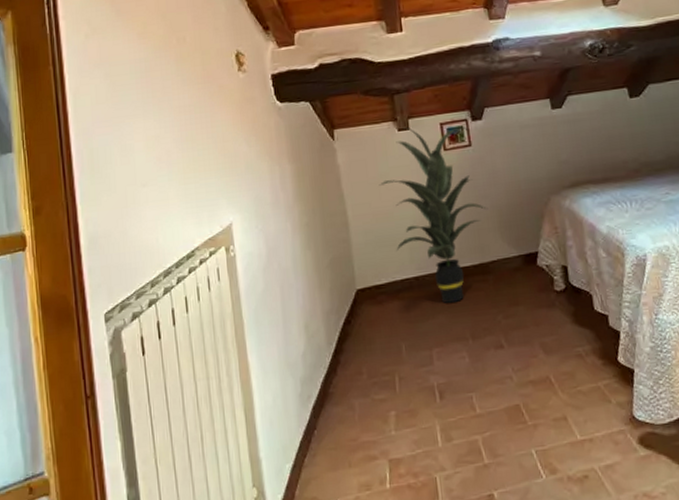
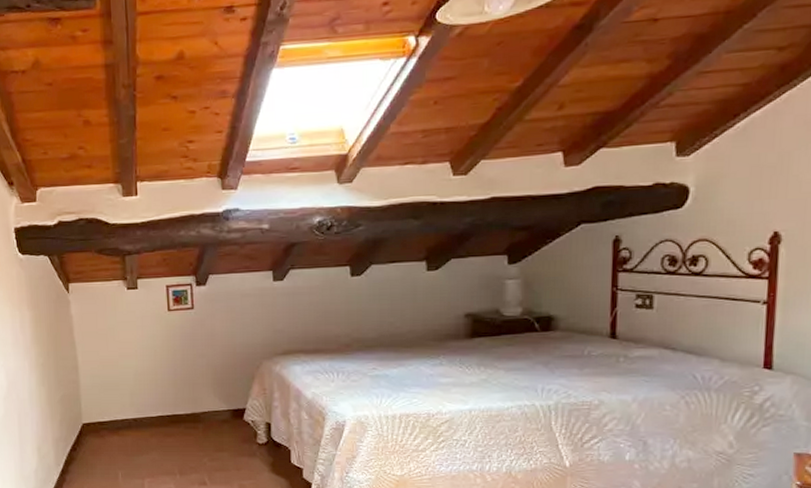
indoor plant: present [379,126,488,304] -> none [107,287,204,444]

